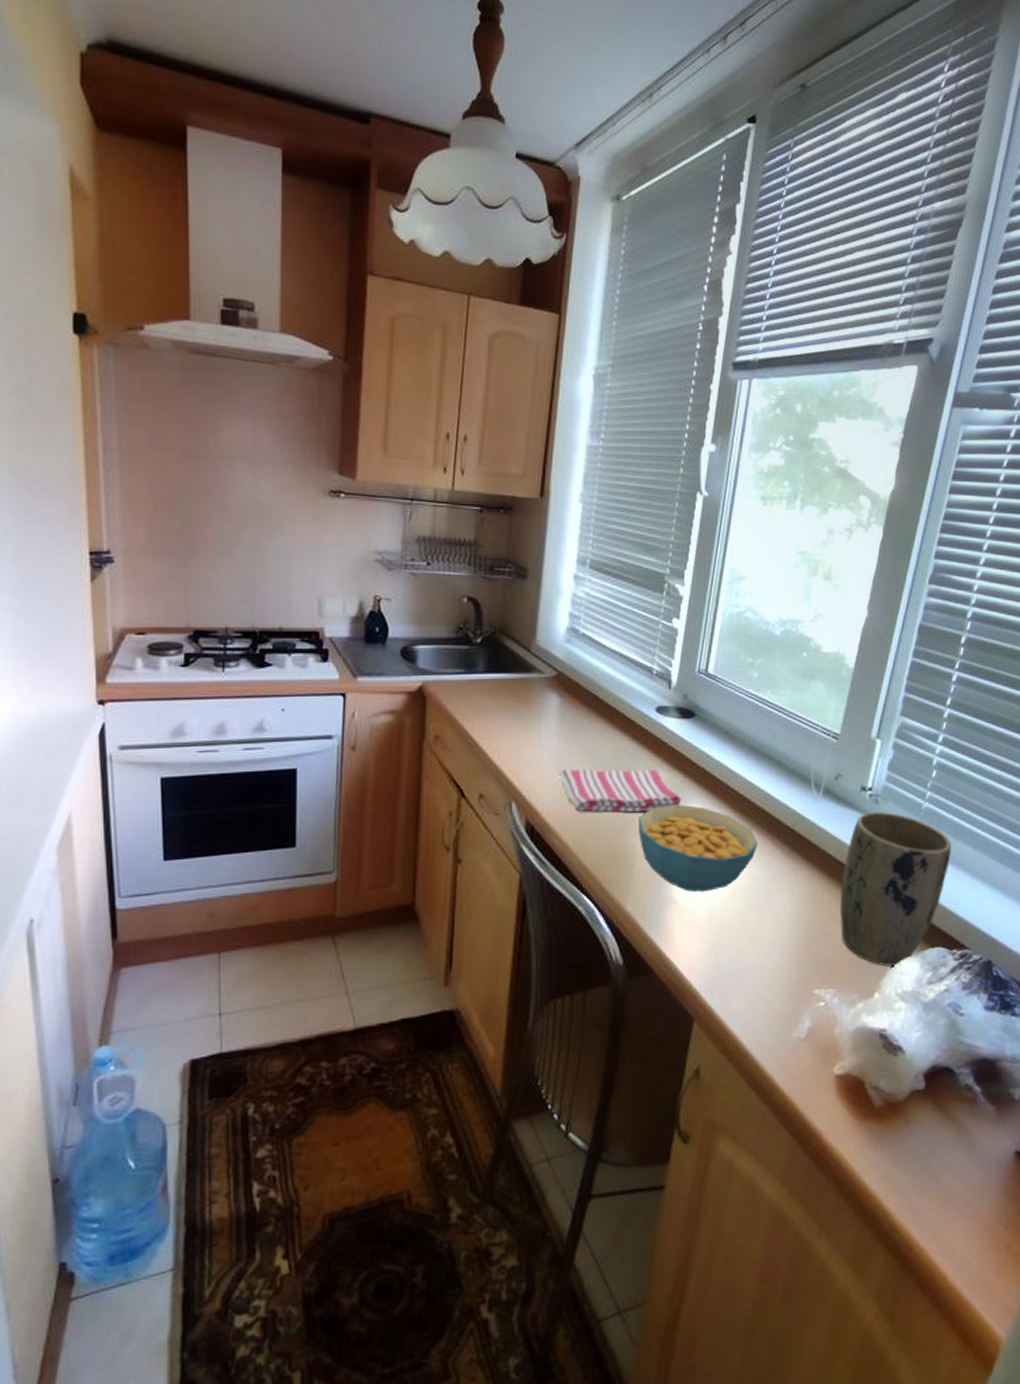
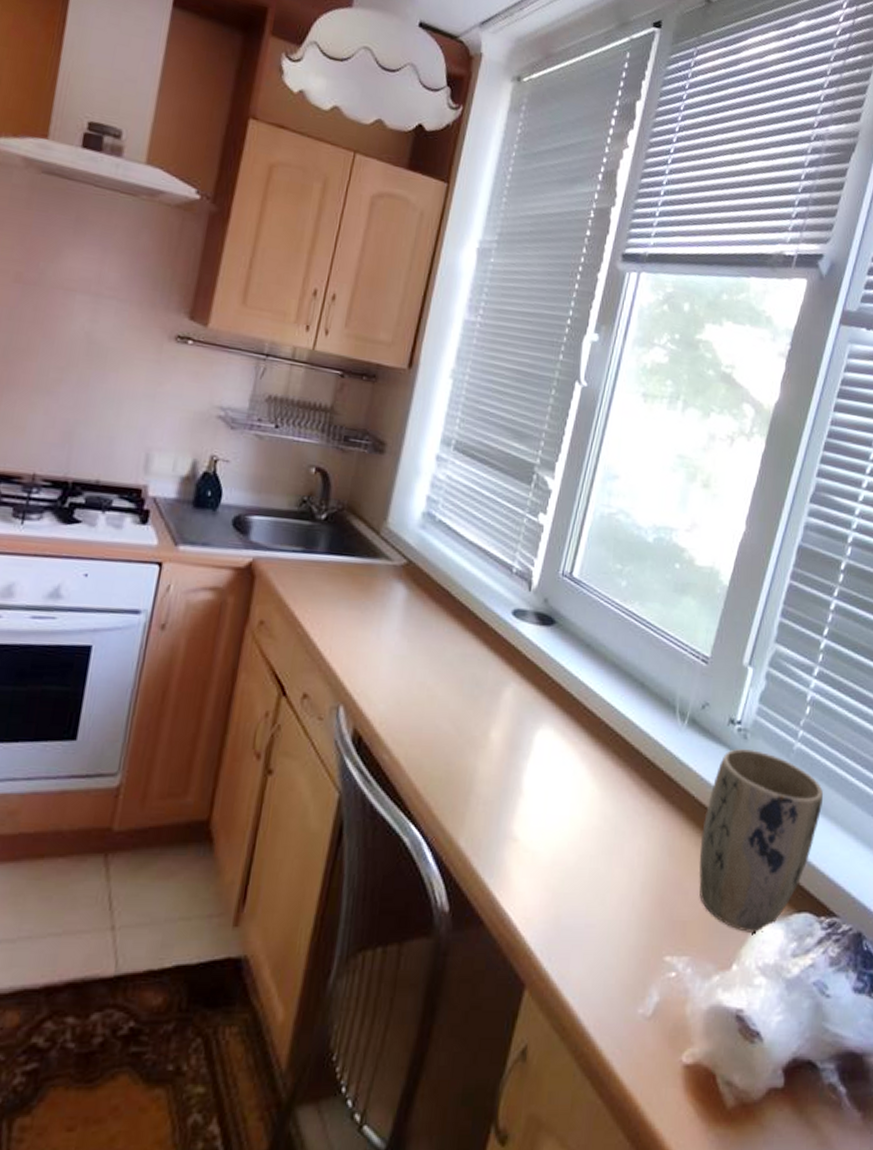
dish towel: present [559,769,682,813] -> none [397,672,533,730]
cereal bowl: present [639,804,757,892] -> none [481,722,613,830]

